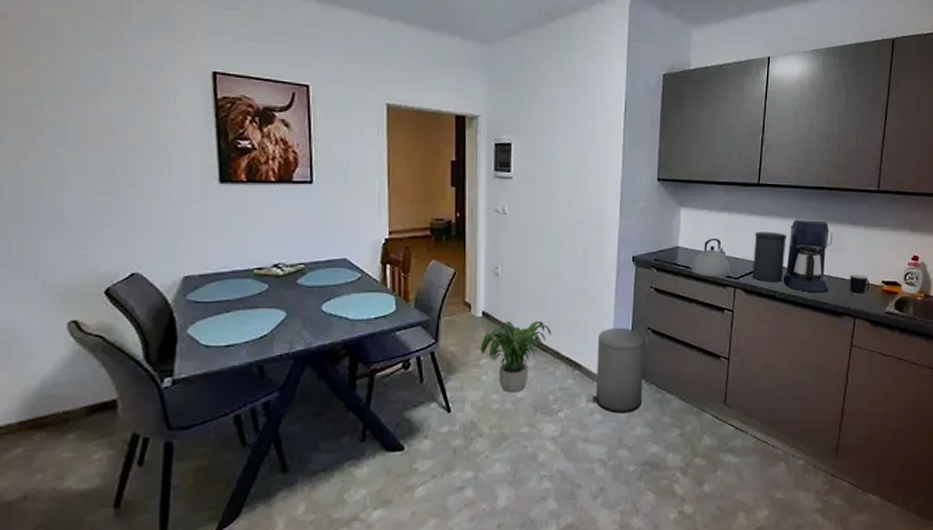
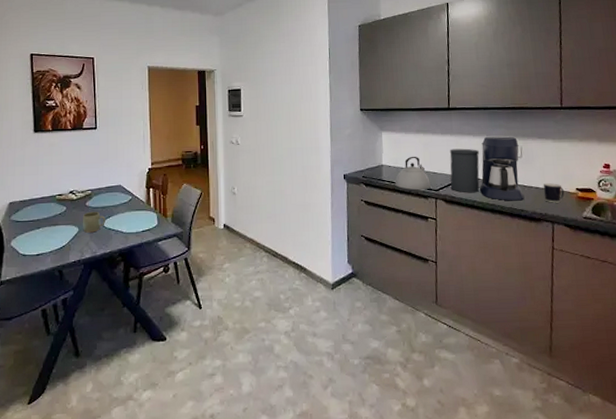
mug: none [291,291,324,319] -> present [82,211,105,233]
potted plant: present [480,320,551,393] -> none [223,231,280,293]
pedal bin: present [587,327,649,414] -> none [312,235,363,312]

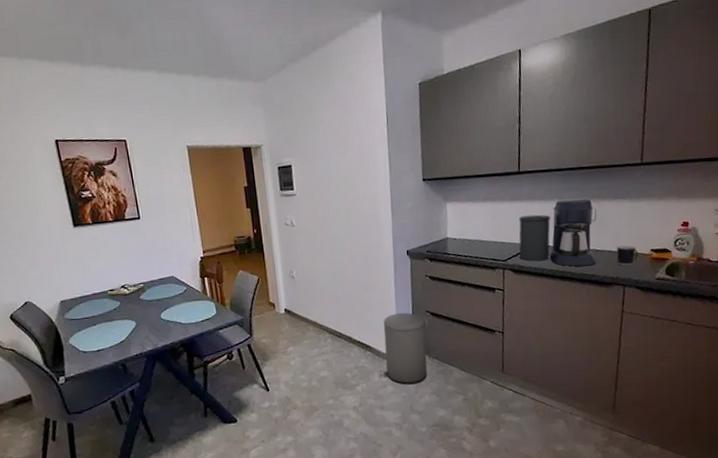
mug: present [82,211,105,233] -> none [138,304,163,326]
pedal bin: none [312,235,363,312] -> present [379,312,429,385]
kettle: present [395,156,431,191] -> none [460,226,498,262]

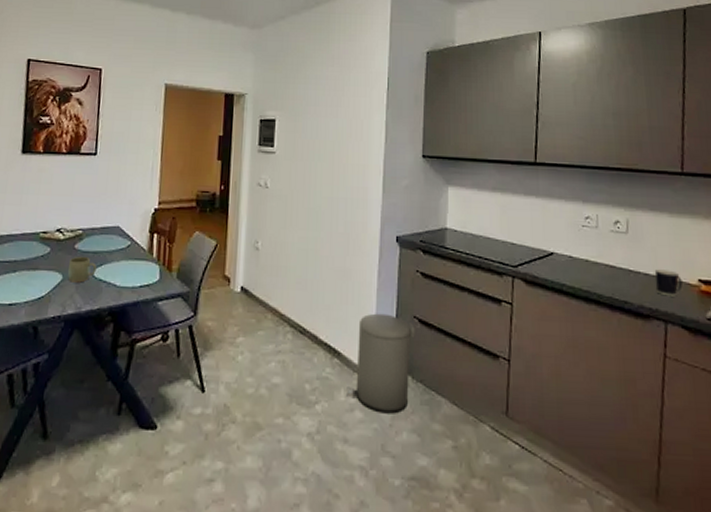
mug: none [138,304,163,326] -> present [67,256,96,283]
canister: present [518,214,551,262] -> none [532,214,573,274]
coffee maker: present [549,198,596,267] -> none [570,203,630,290]

